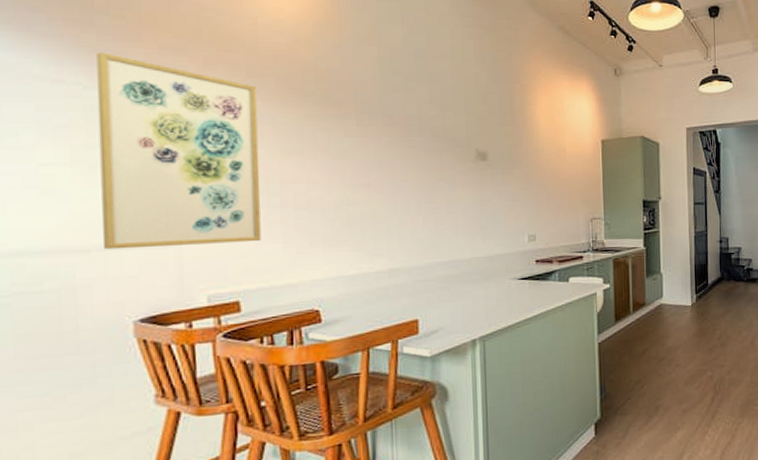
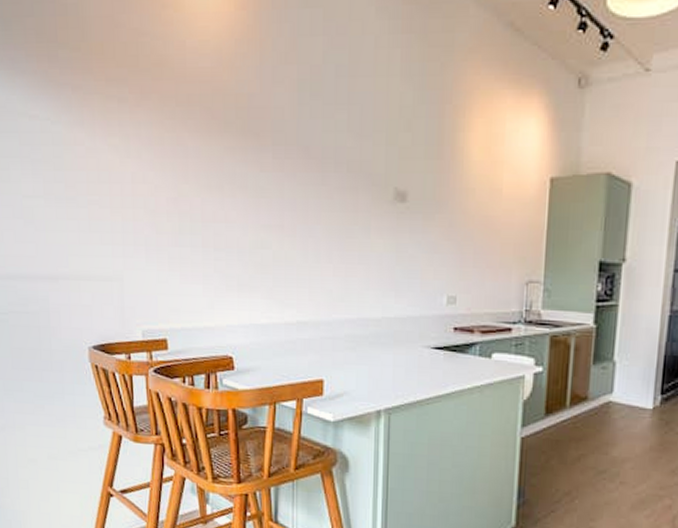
wall art: present [96,51,261,250] -> none [60,85,185,281]

